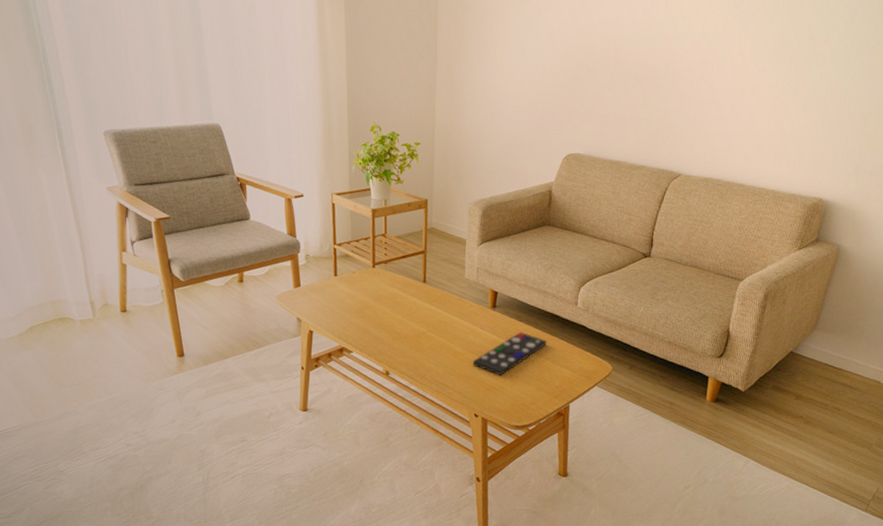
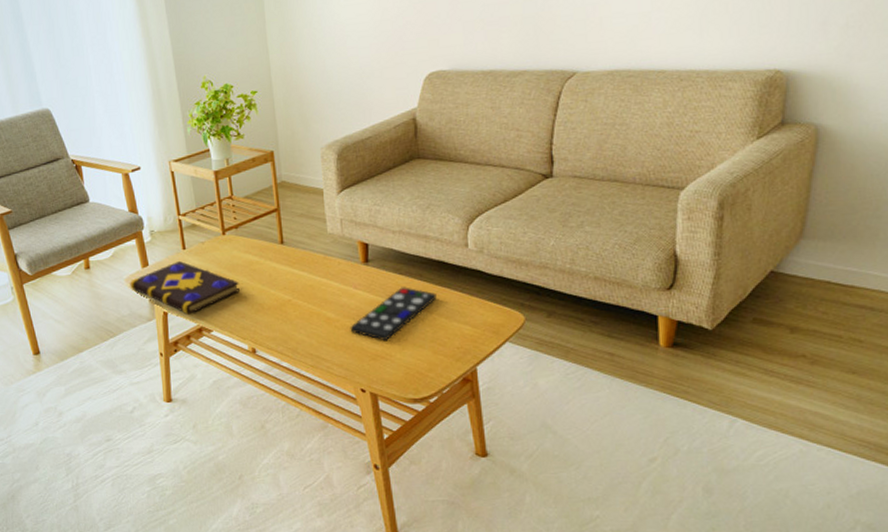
book: none [280,286,382,335] -> present [130,261,240,315]

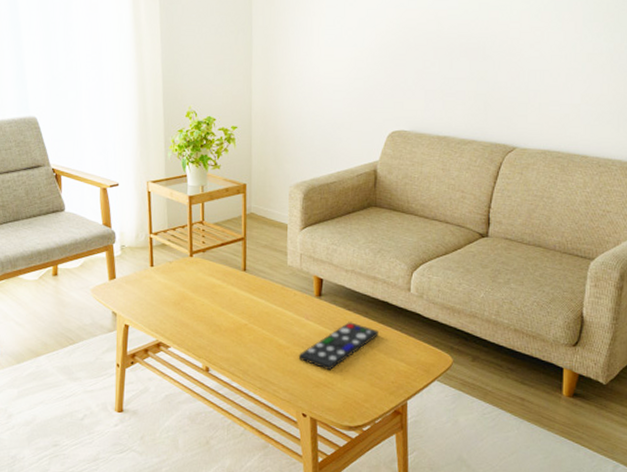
book: present [130,261,240,315] -> none [95,277,200,329]

